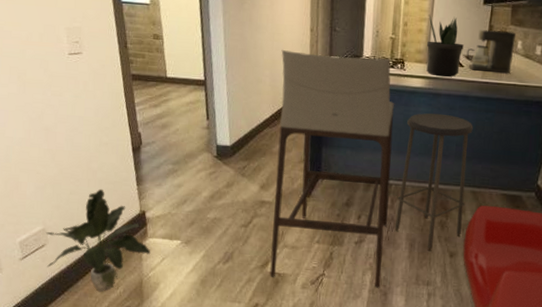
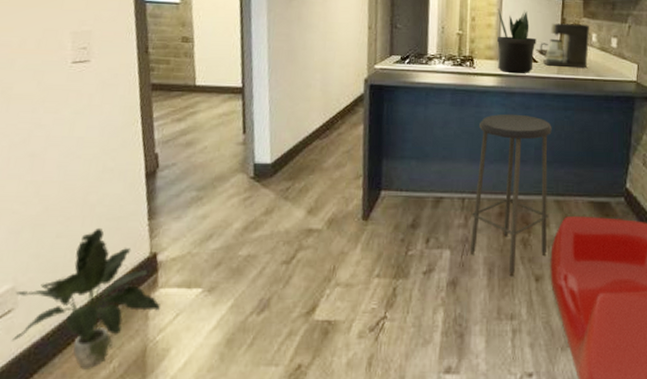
bar stool: present [269,49,394,288] -> none [317,49,465,328]

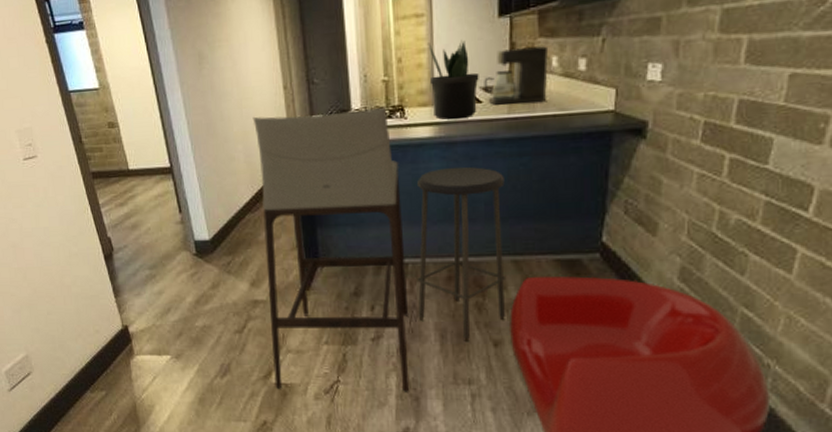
potted plant: present [12,227,161,370] -> none [29,305,141,420]
bar stool: none [317,49,465,328] -> present [252,107,410,392]

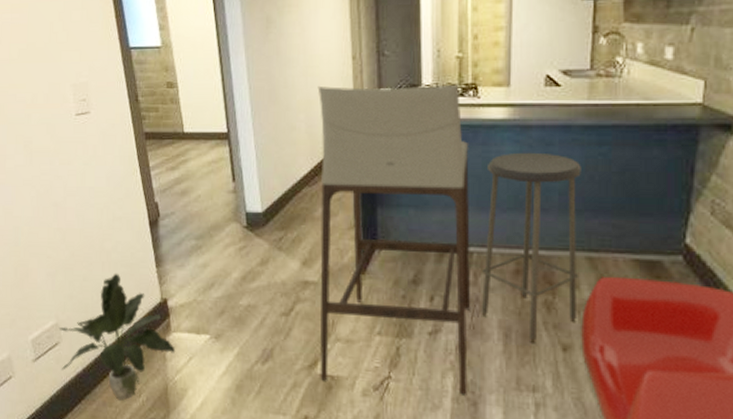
potted plant: none [29,305,141,420] -> present [58,273,176,401]
planter: present [428,39,479,120] -> none [506,19,559,101]
coffee maker: present [484,46,549,105] -> none [563,31,634,90]

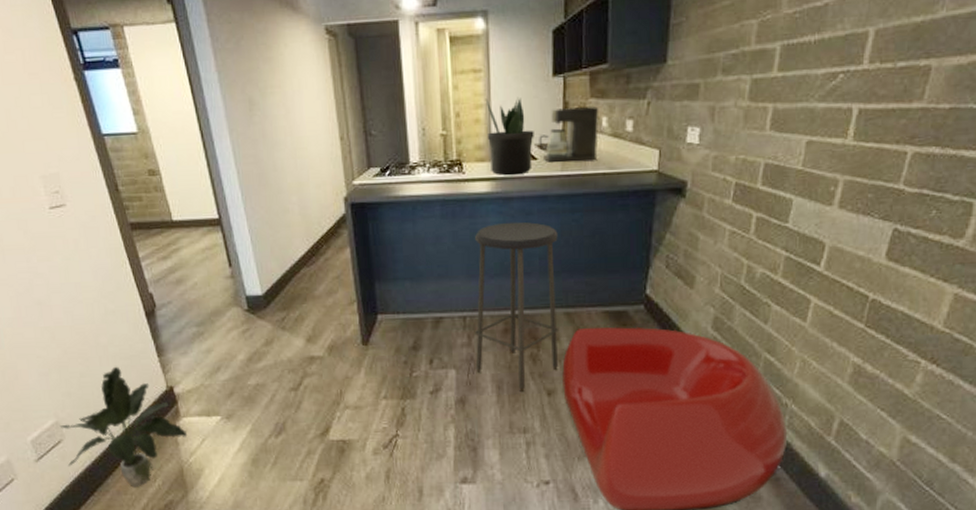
bar stool: present [317,84,472,395] -> none [307,161,468,446]
planter: none [506,19,559,101] -> present [485,96,534,175]
coffee maker: none [563,31,634,90] -> present [539,106,599,162]

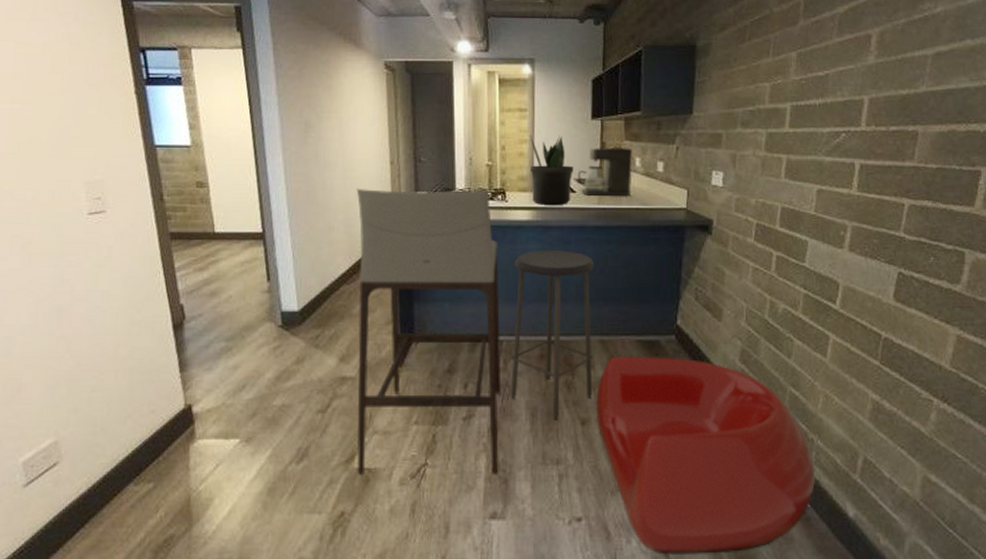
potted plant: present [59,366,188,488] -> none [58,381,201,519]
bar stool: none [307,161,468,446] -> present [356,188,502,474]

